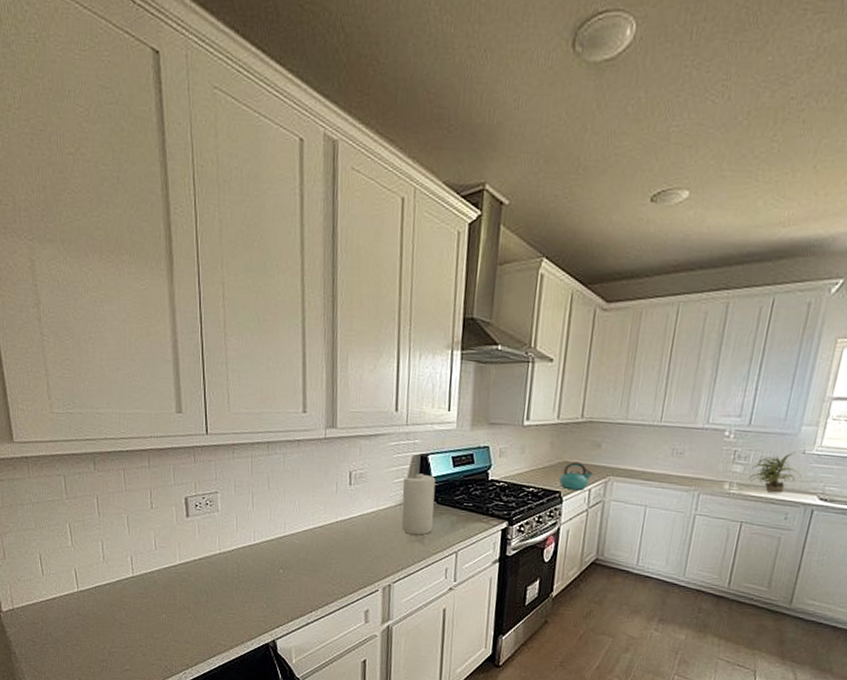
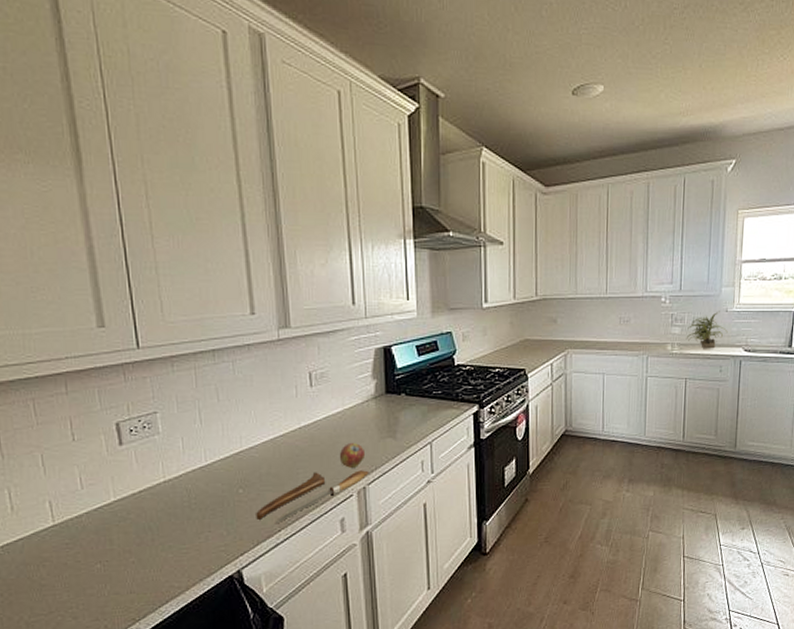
knife: none [292,564,395,606] -> present [256,470,369,524]
fruit: none [369,542,394,565] -> present [339,443,366,468]
paper towel holder: present [401,473,436,535] -> none [367,366,404,431]
kettle: present [558,461,593,490] -> none [522,338,553,366]

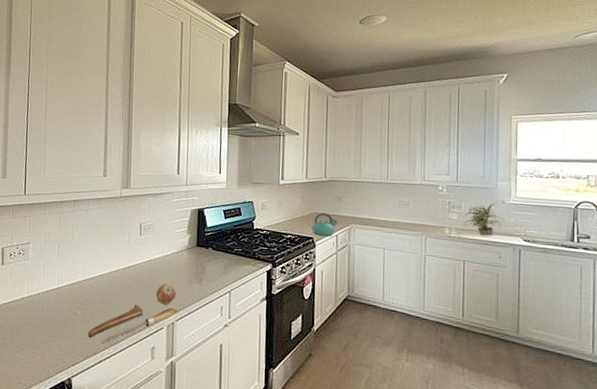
kettle: none [522,338,553,366] -> present [311,212,338,236]

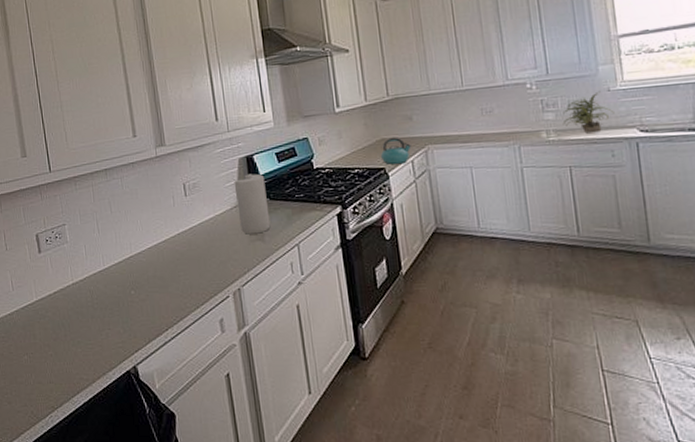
knife: present [88,304,178,344] -> none [146,272,243,323]
fruit: present [155,284,177,305] -> none [214,246,238,270]
paper towel holder: none [183,224,211,277] -> present [234,173,271,235]

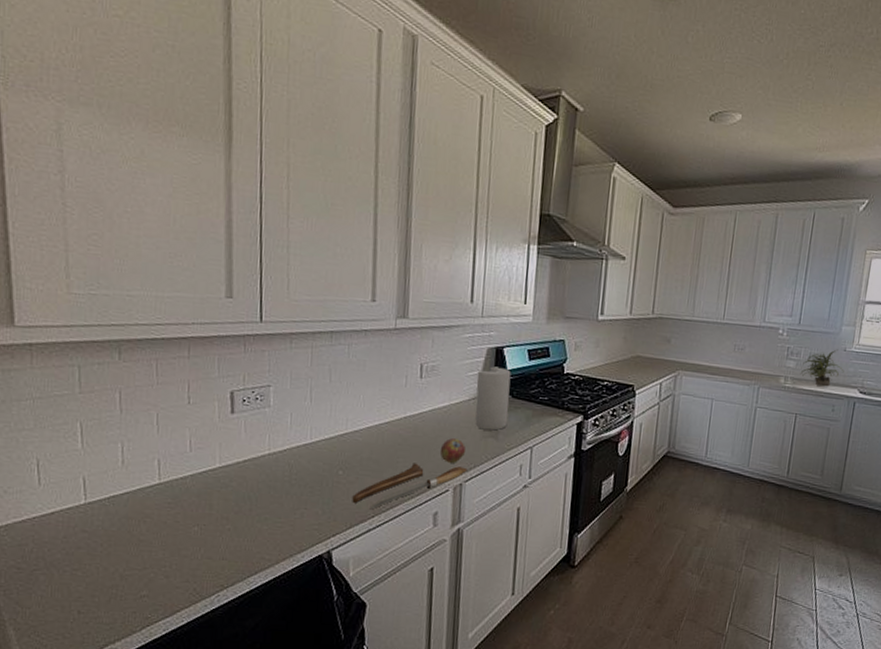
knife: none [146,272,243,323] -> present [352,463,468,510]
fruit: none [214,246,238,270] -> present [439,438,466,463]
kettle: present [380,137,412,164] -> none [632,355,664,384]

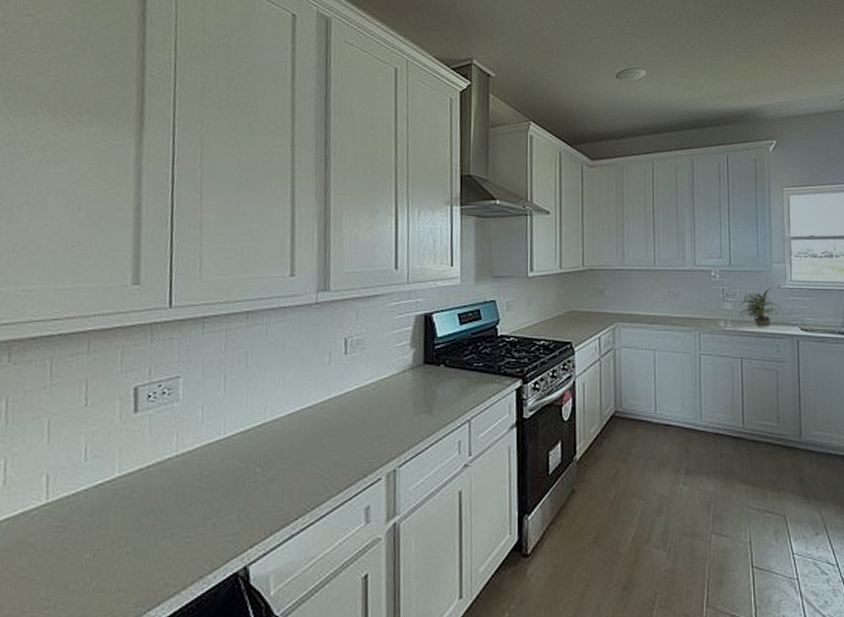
knife: present [352,463,468,510] -> none [272,450,401,511]
fruit: present [439,438,466,463] -> none [369,418,399,446]
paper towel holder: present [475,366,511,431] -> none [405,335,442,405]

